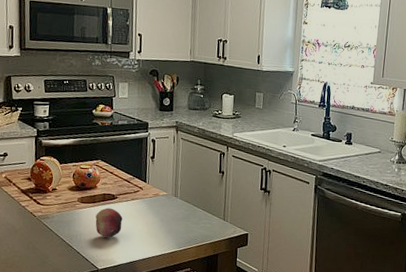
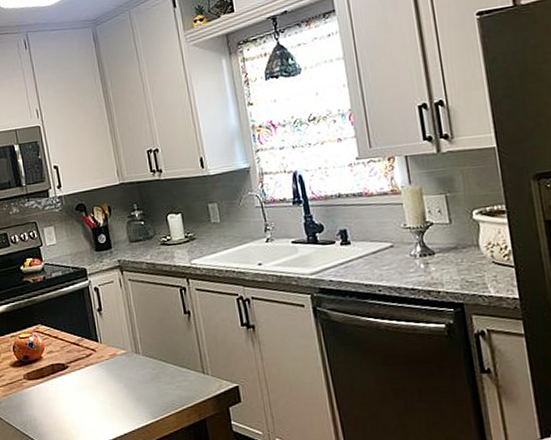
fruit: present [95,208,123,238] -> none [48,380,81,418]

